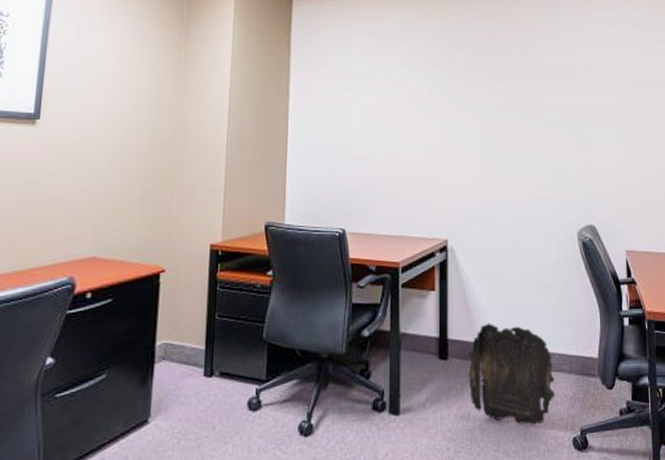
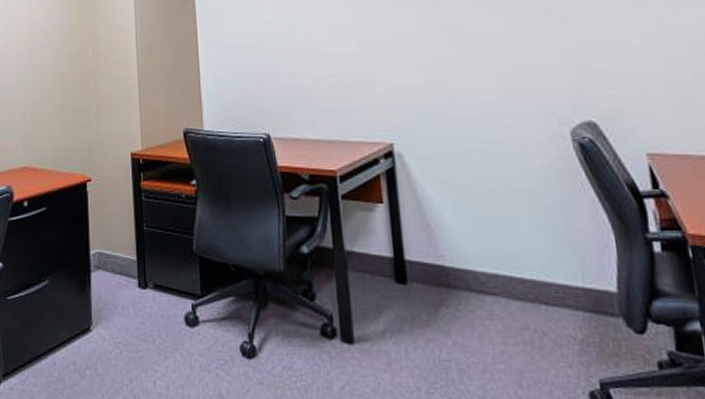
carved panel: present [468,323,556,425] -> none [433,242,558,371]

